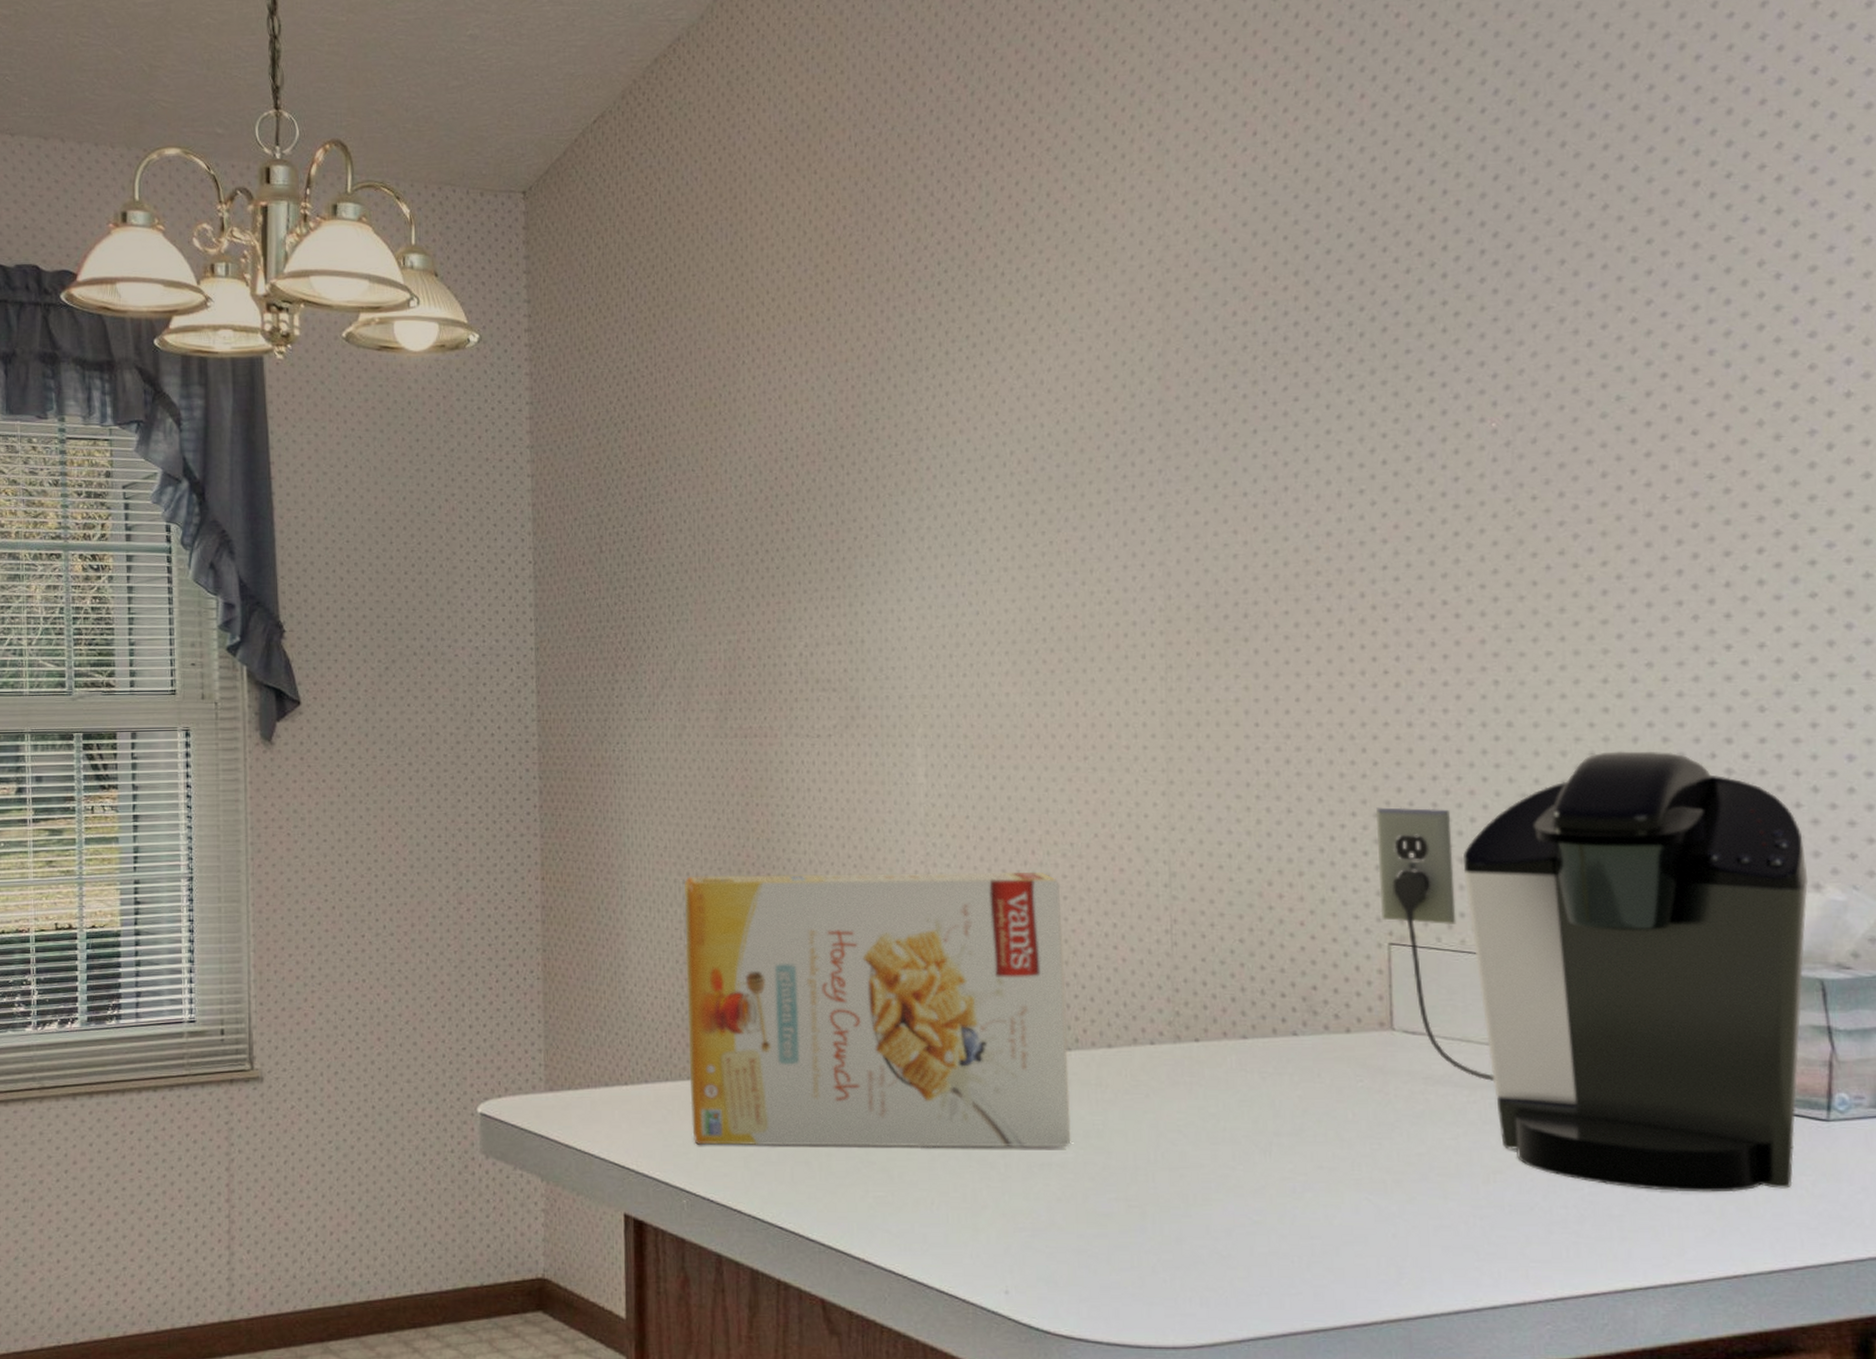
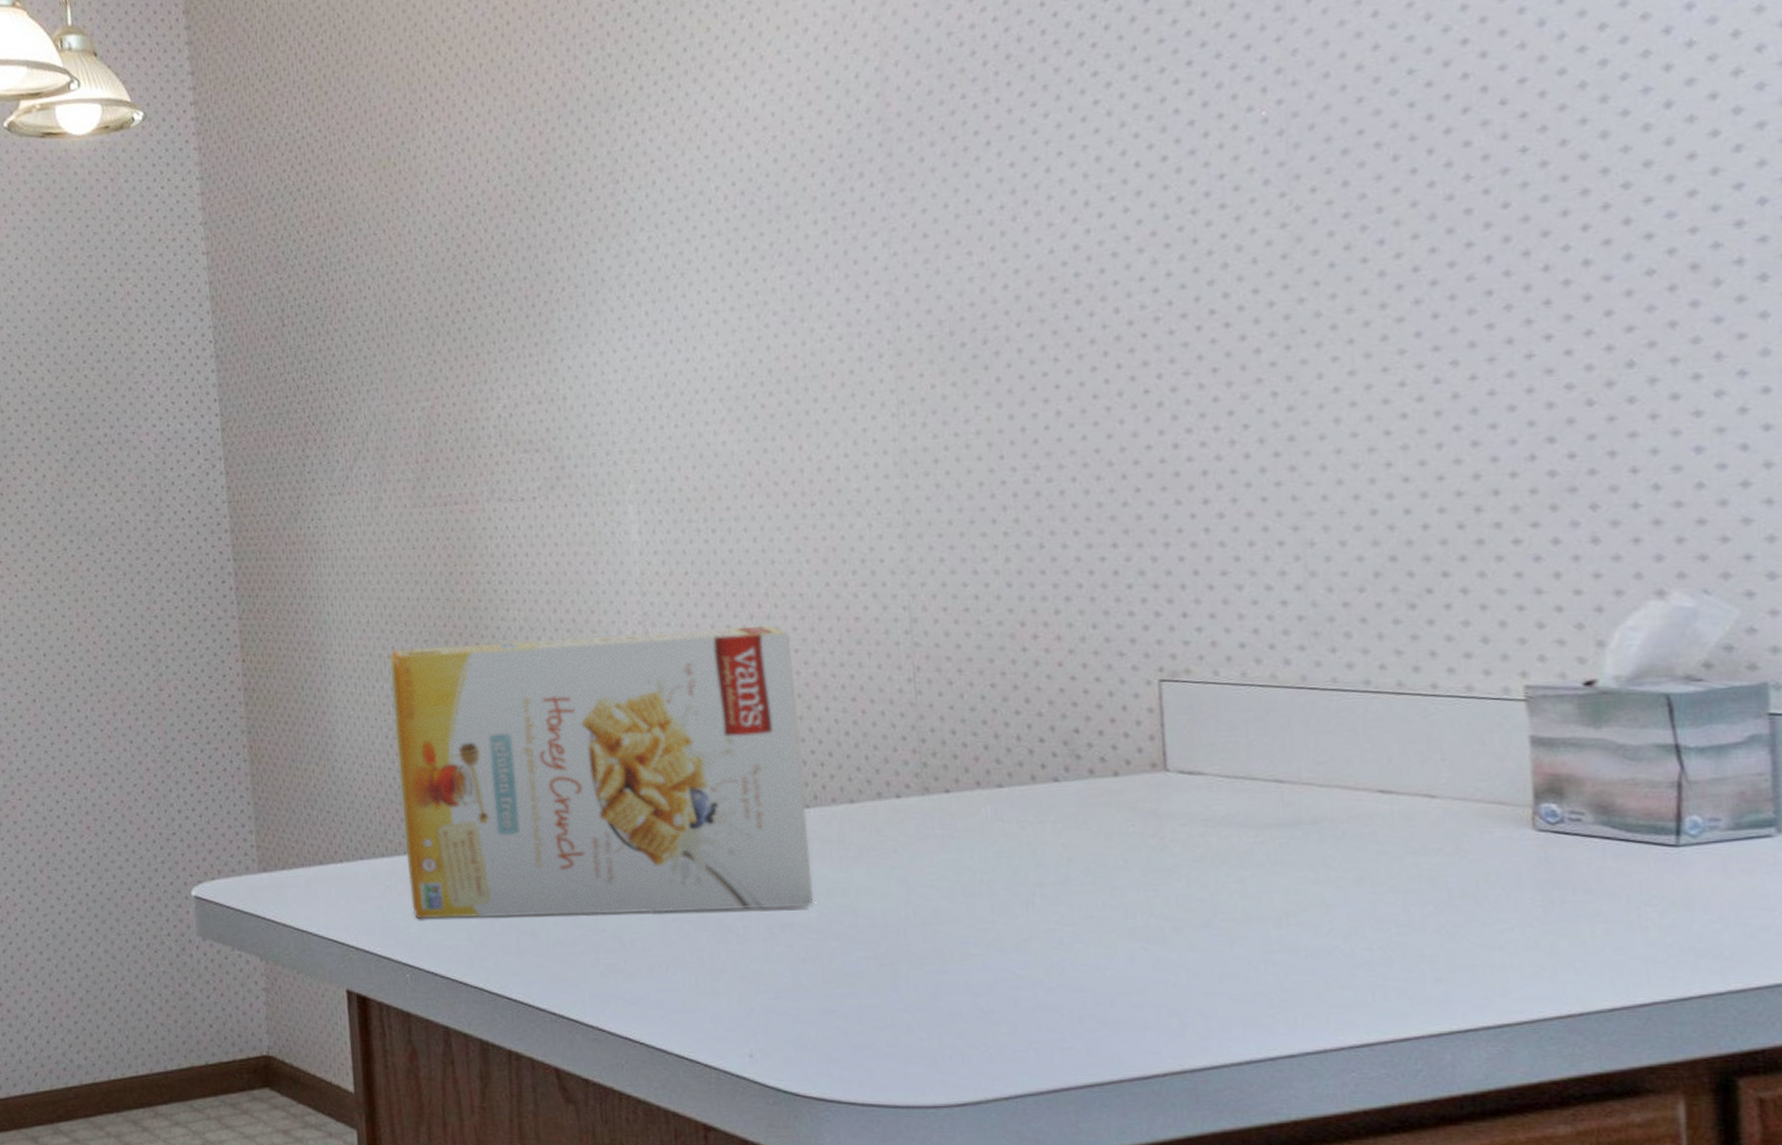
coffee maker: present [1375,751,1809,1193] -> none [1139,456,1650,928]

